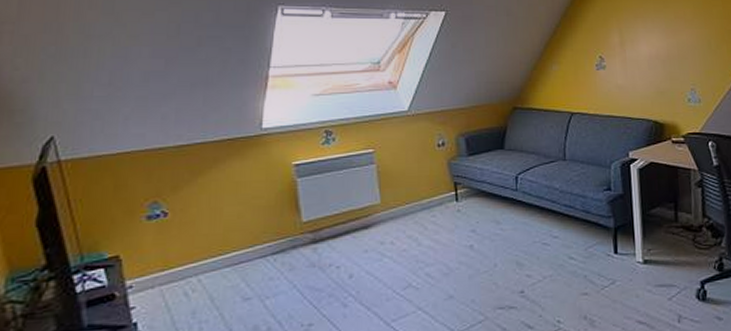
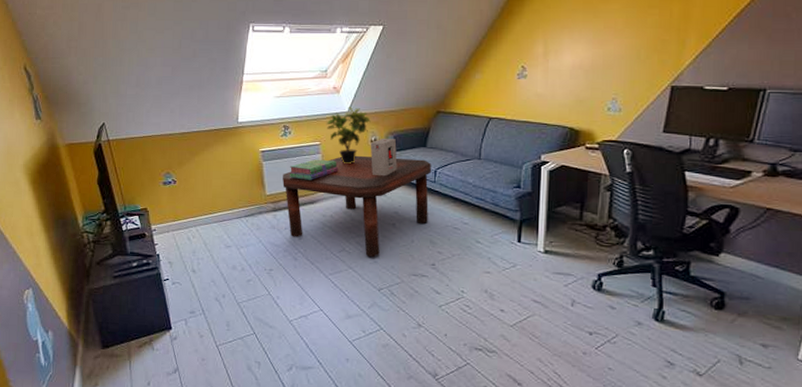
coffee table: none [325,163,513,291] -> present [282,155,432,257]
stack of books: none [333,170,399,199] -> present [289,159,339,180]
potted plant: none [381,105,436,174] -> present [326,107,371,164]
decorative box: none [437,140,472,188] -> present [370,138,398,177]

